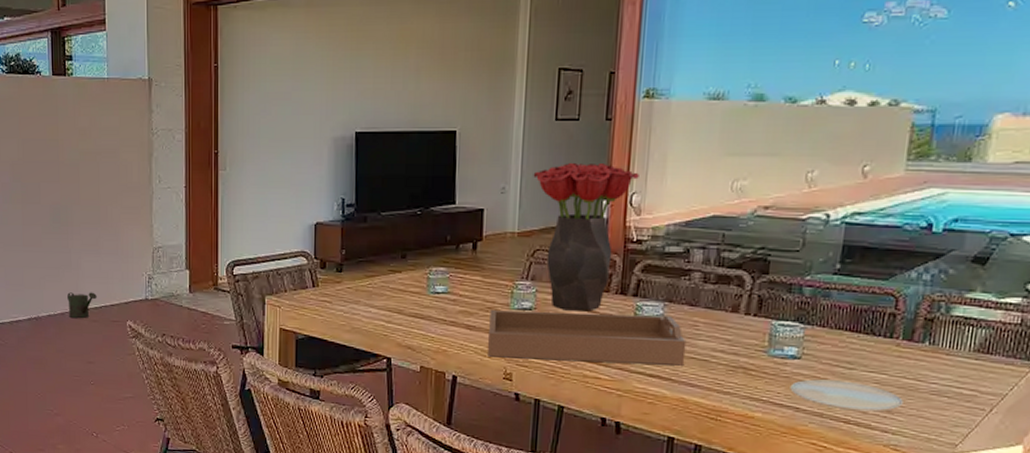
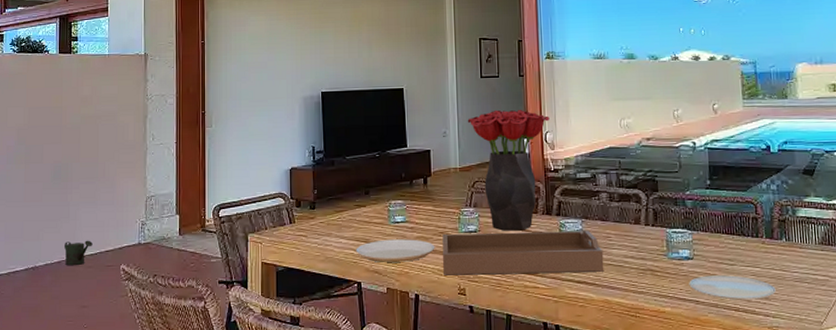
plate: none [387,312,481,339] -> present [356,239,435,262]

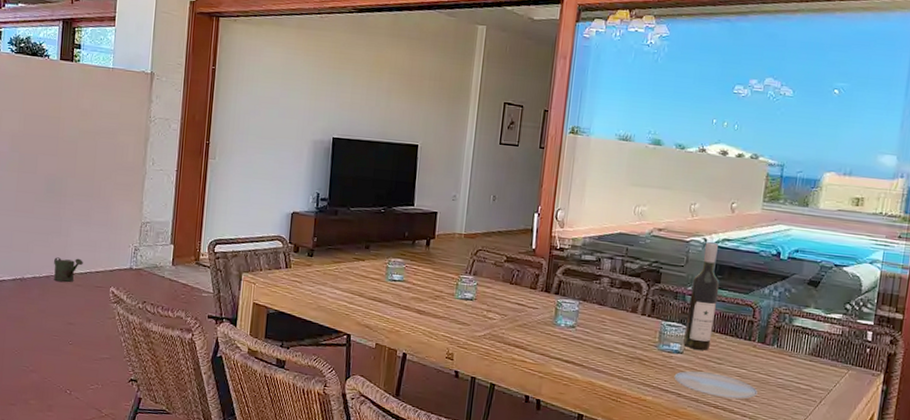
plate: present [356,239,435,262] -> none [349,296,429,321]
serving tray: present [442,229,604,275] -> none [434,297,596,354]
bouquet: present [467,110,550,231] -> none [479,179,564,305]
bottle: none [689,145,720,253] -> present [683,242,720,350]

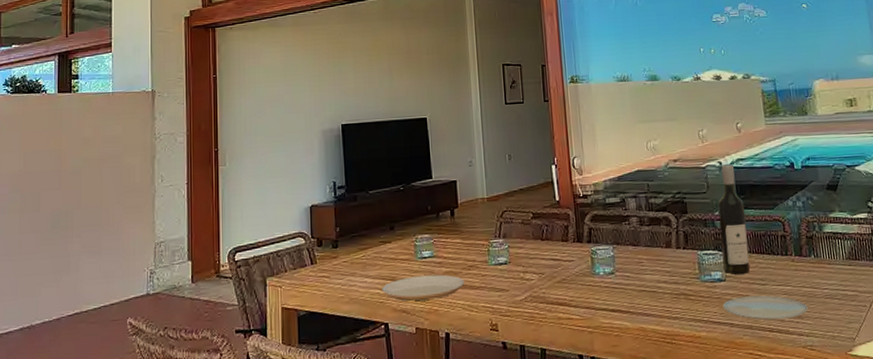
watering can: present [54,257,83,282] -> none [64,293,96,323]
plate: none [349,296,429,321] -> present [382,274,465,301]

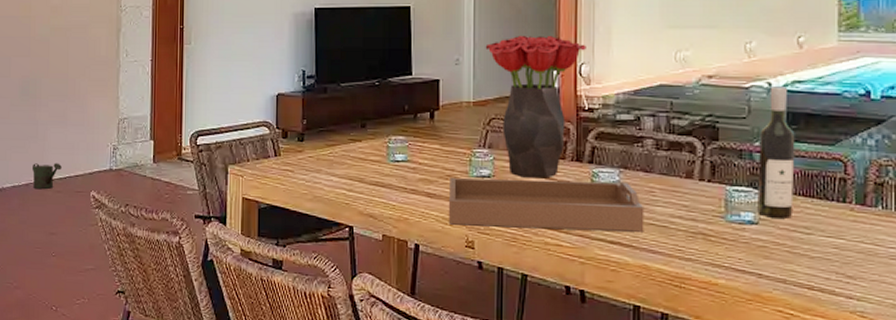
watering can: none [64,293,96,323] -> present [33,163,62,190]
plate: present [382,274,465,301] -> none [348,180,441,207]
serving tray: none [472,255,638,311] -> present [449,177,644,232]
bouquet: none [493,136,576,261] -> present [485,35,586,179]
plate: present [722,295,808,321] -> none [750,244,864,278]

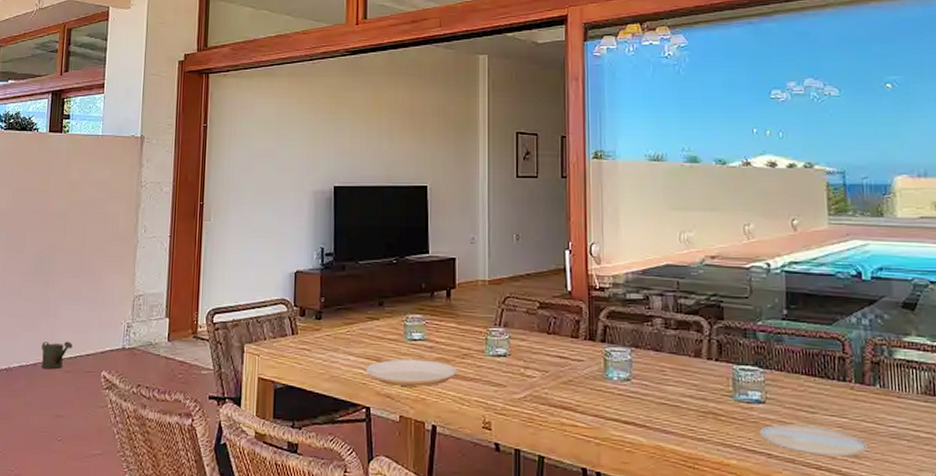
plate: none [348,180,441,207] -> present [366,359,457,387]
serving tray: present [449,177,644,232] -> none [466,356,657,412]
bouquet: present [485,35,586,179] -> none [499,215,596,358]
plate: none [750,244,864,278] -> present [759,424,867,457]
bottle: present [757,86,795,218] -> none [761,267,798,397]

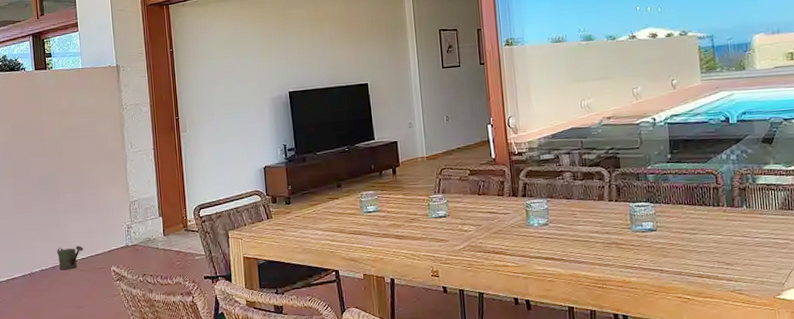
plate: present [366,359,457,387] -> none [332,227,407,251]
plate: present [759,424,867,457] -> none [653,244,738,267]

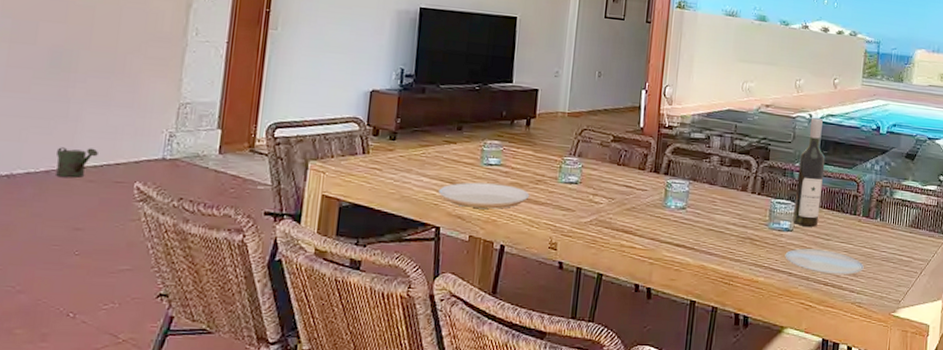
plate: none [332,227,407,251] -> present [438,182,530,209]
bottle: none [650,120,682,225] -> present [793,118,826,227]
plate: none [653,244,738,267] -> present [785,248,864,276]

